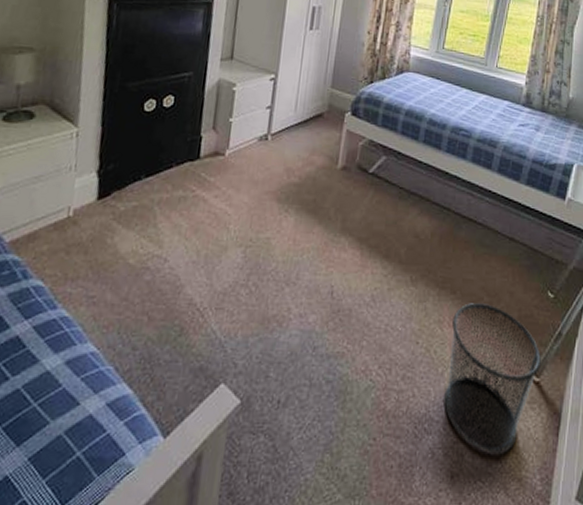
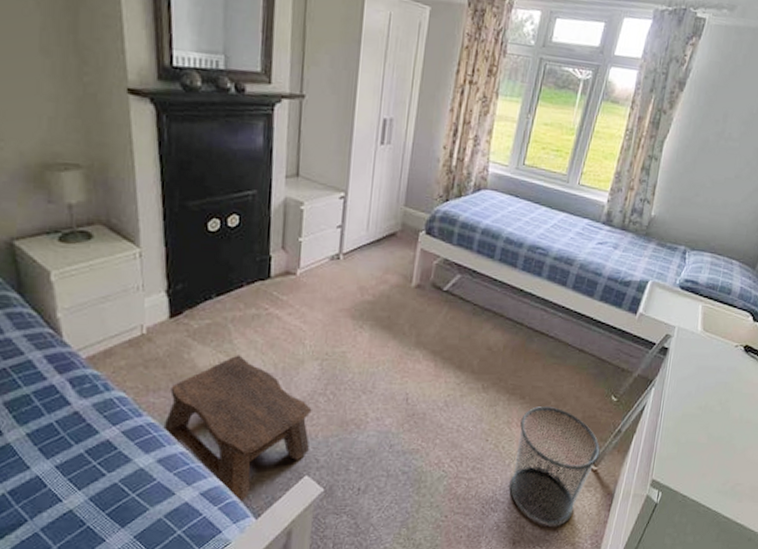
stool: none [76,240,233,417] -> present [163,355,312,503]

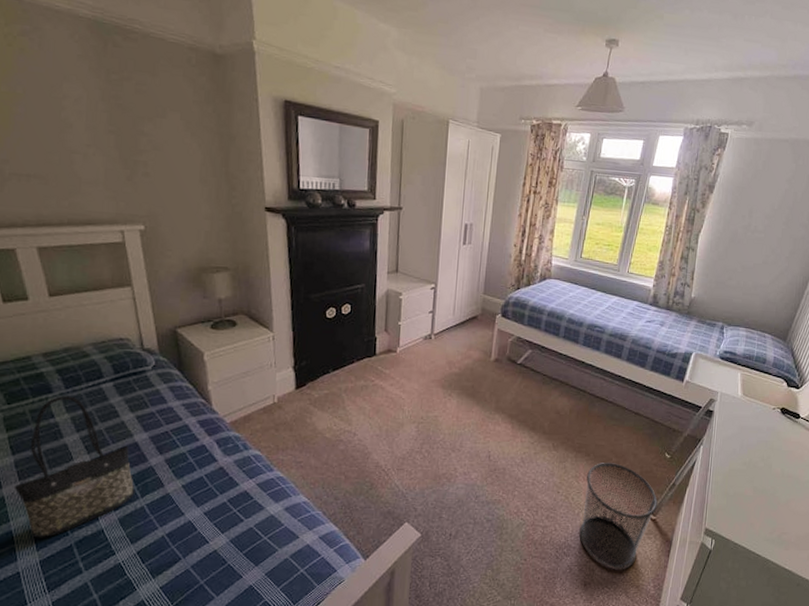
stool: present [163,355,312,503] -> none [290,419,410,546]

